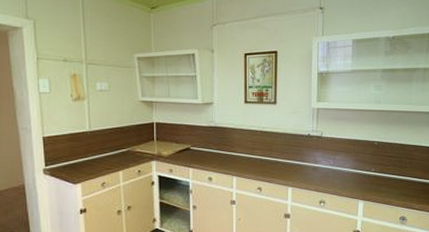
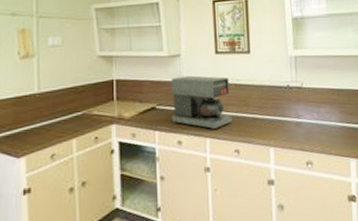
coffee maker: none [204,122,257,170] -> present [170,75,233,130]

